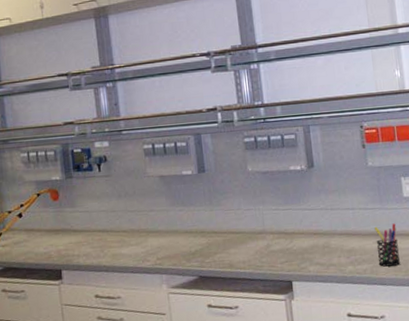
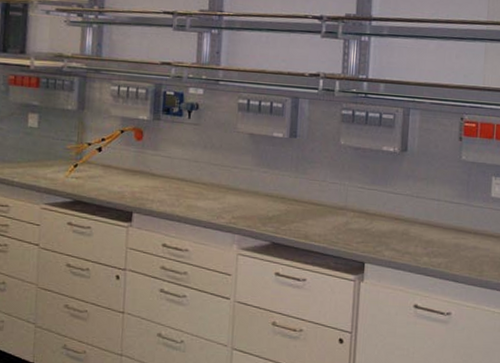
pen holder: present [374,223,401,267] -> none [454,221,478,265]

